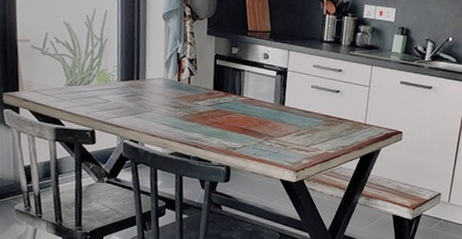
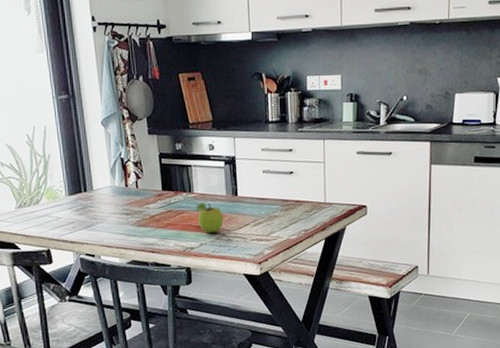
fruit: none [243,106,269,137] -> present [195,202,224,233]

